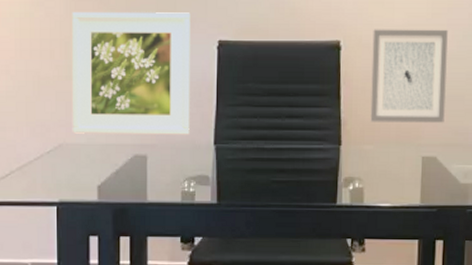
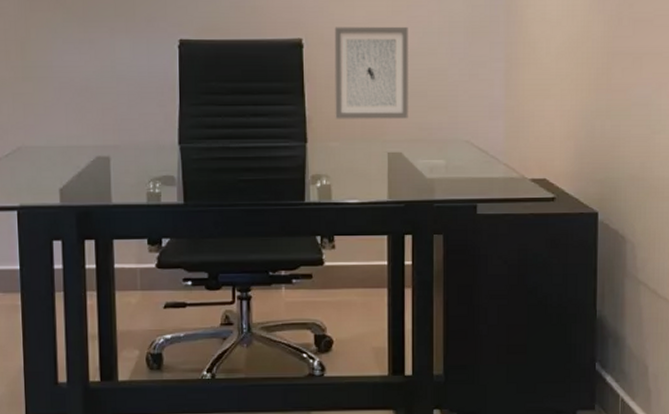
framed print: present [72,12,190,135] -> none [27,11,153,136]

